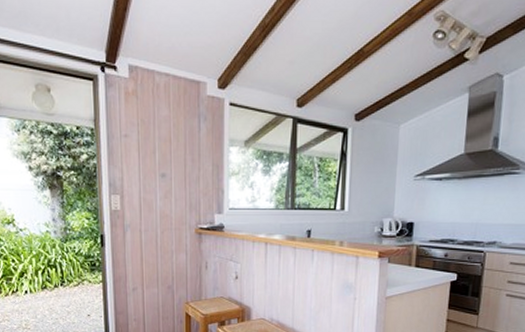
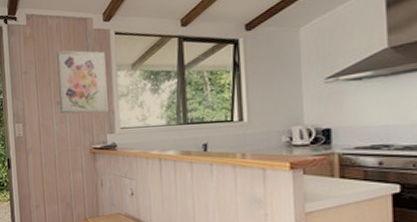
wall art: none [164,115,218,191] -> present [57,50,108,115]

